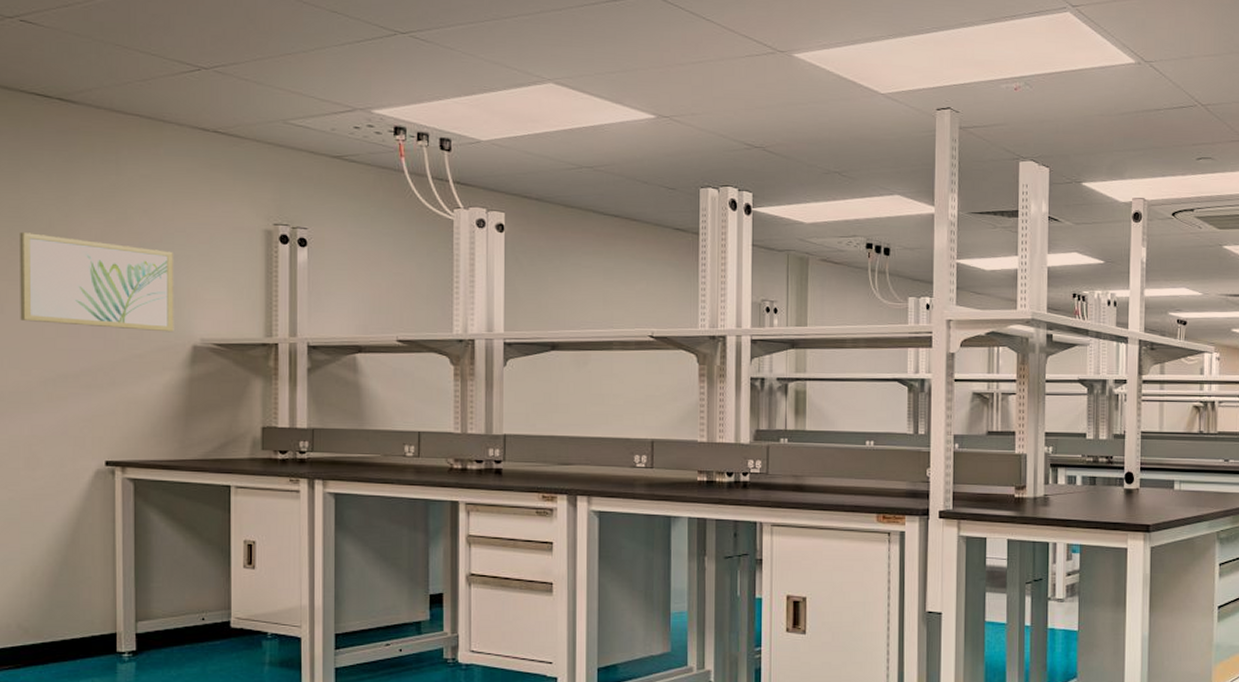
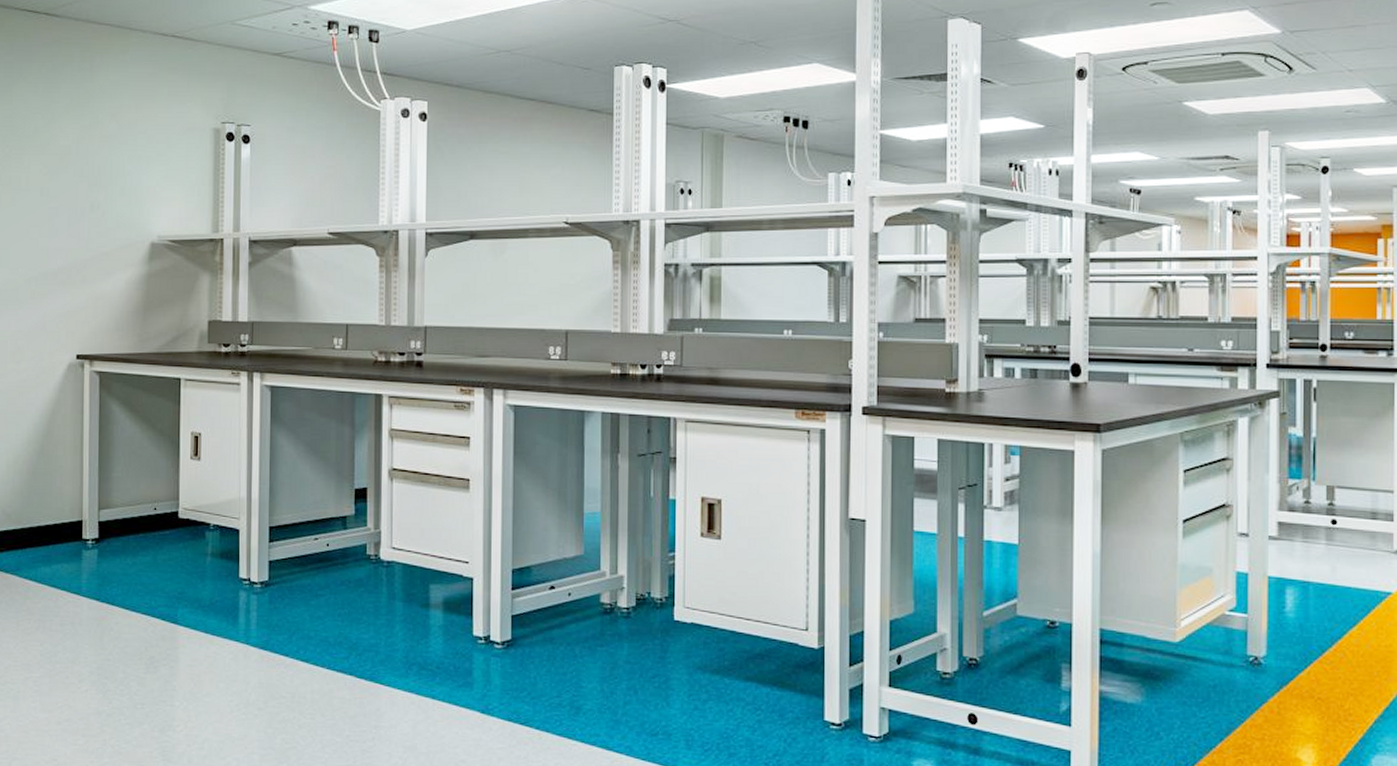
wall art: present [20,232,174,333] -> none [10,140,137,230]

